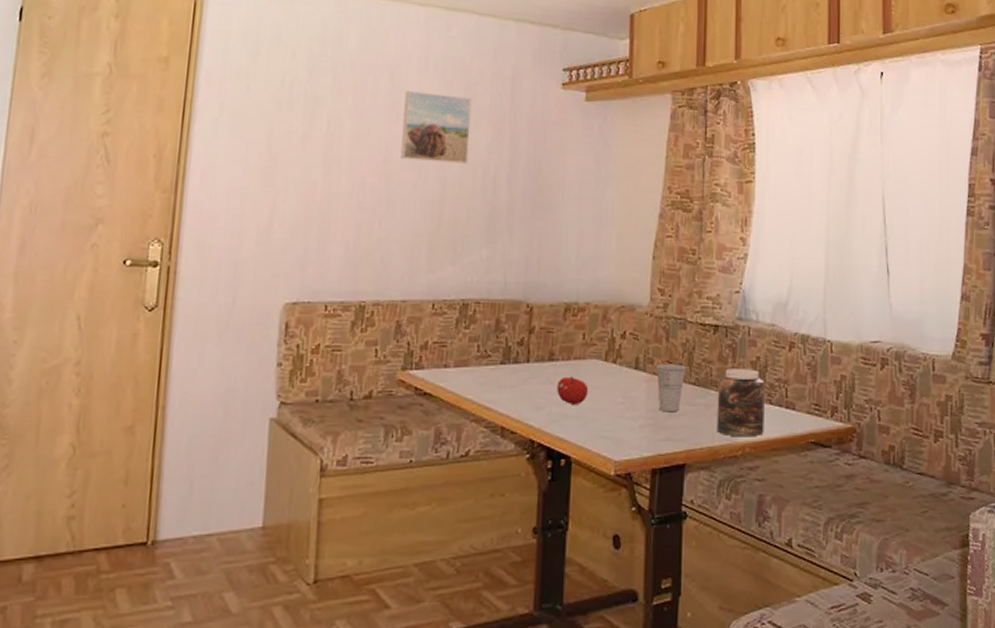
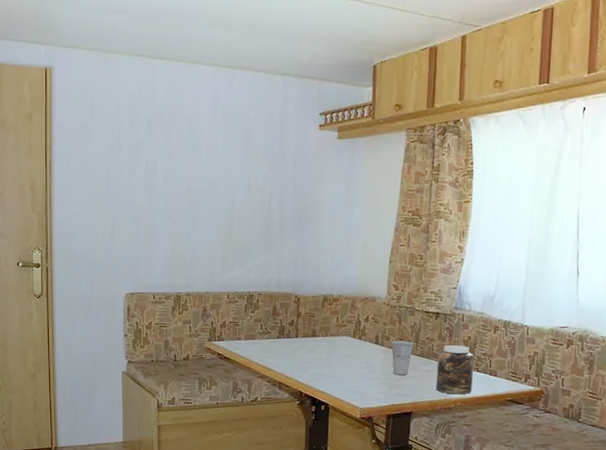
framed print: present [400,91,472,164] -> none [200,135,251,191]
fruit: present [557,376,589,404] -> none [318,348,341,368]

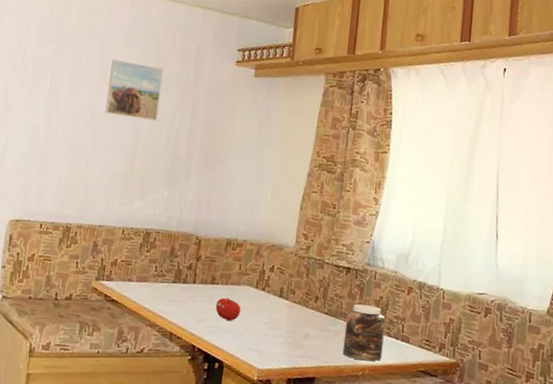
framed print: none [200,135,251,191] -> present [105,59,164,121]
fruit: none [318,348,341,368] -> present [215,297,241,321]
cup: present [390,340,414,376] -> none [296,294,321,335]

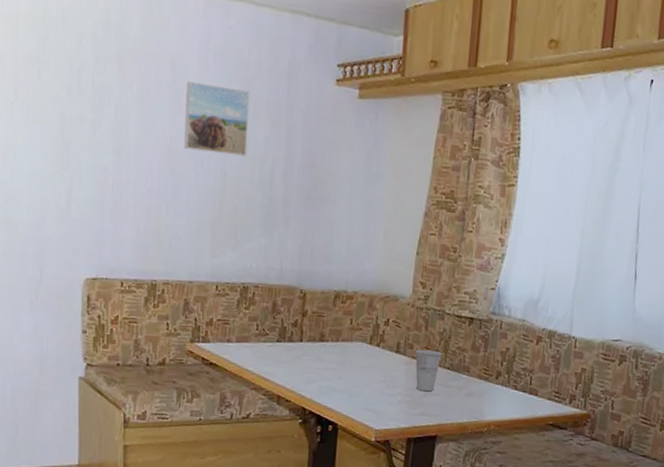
fruit: present [215,297,241,321] -> none [326,355,355,380]
cup: none [296,294,321,335] -> present [414,349,442,392]
jar: present [342,304,386,361] -> none [466,357,512,417]

